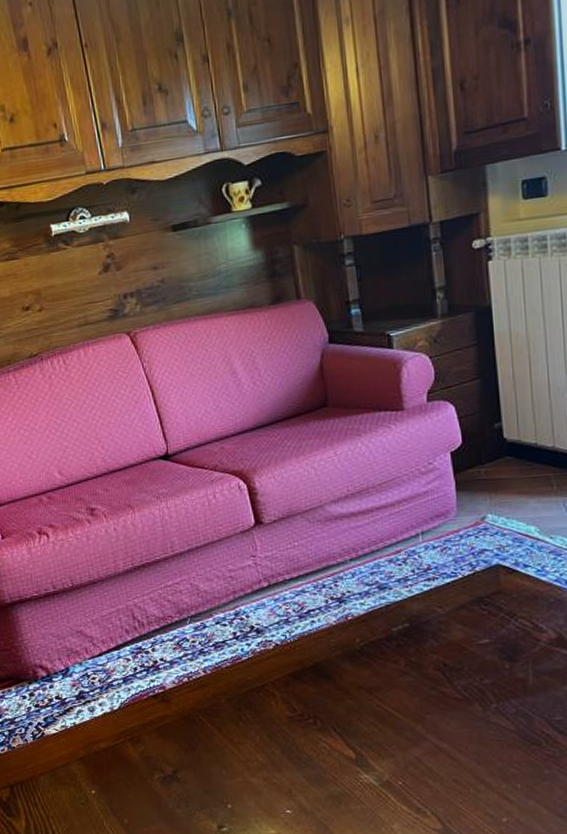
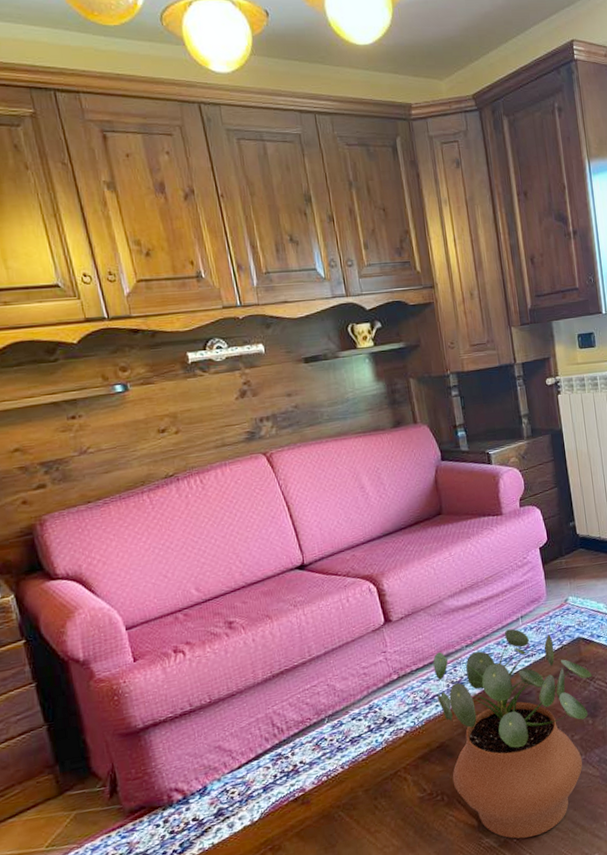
potted plant: none [310,545,513,784] -> present [433,628,592,839]

